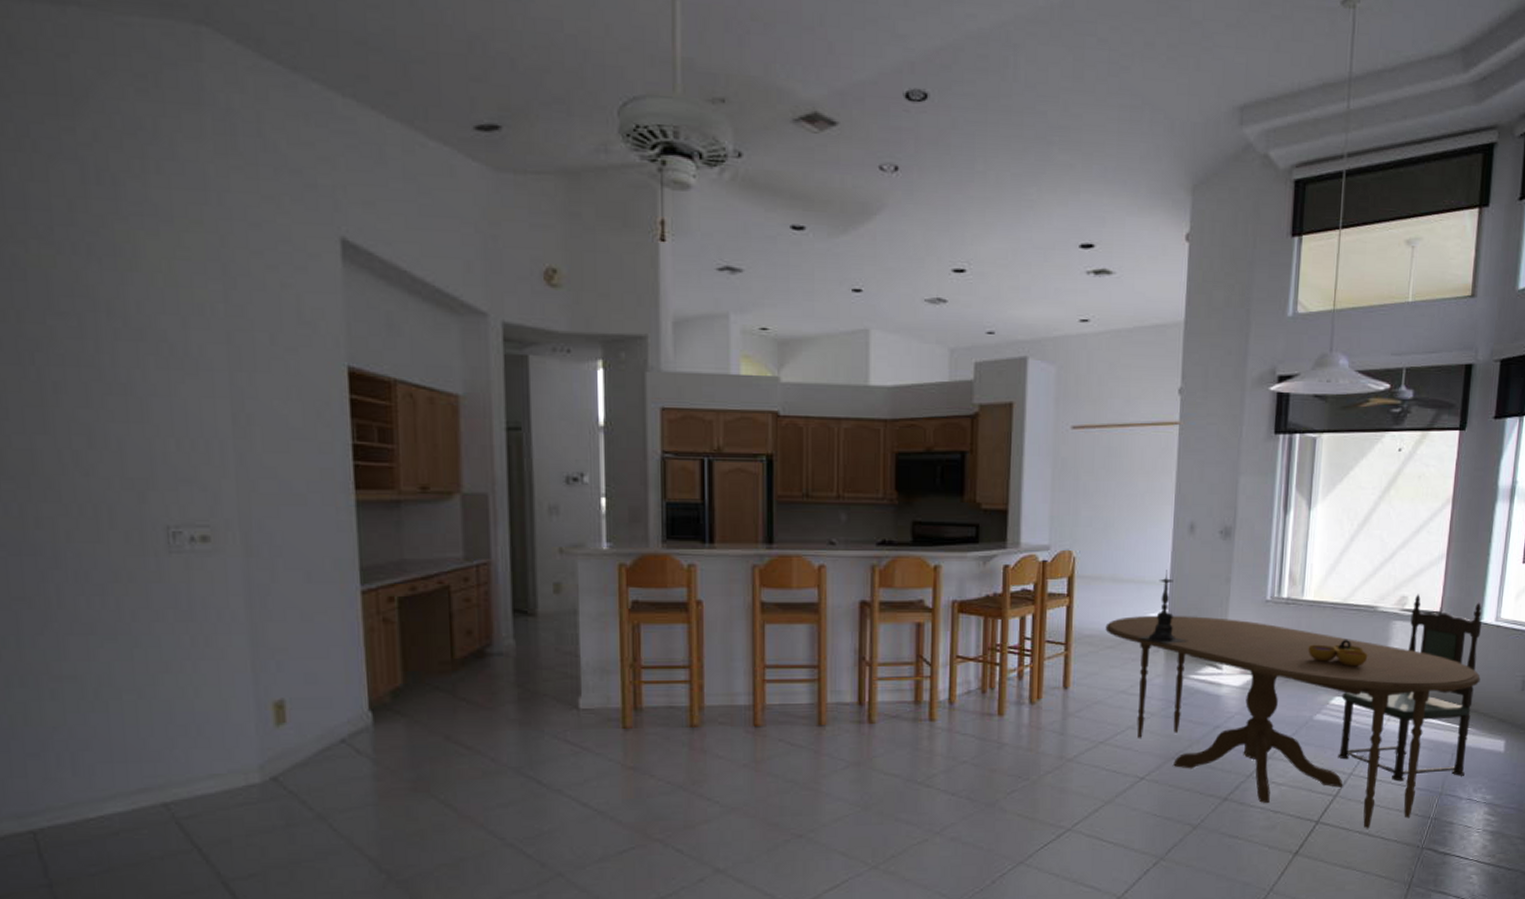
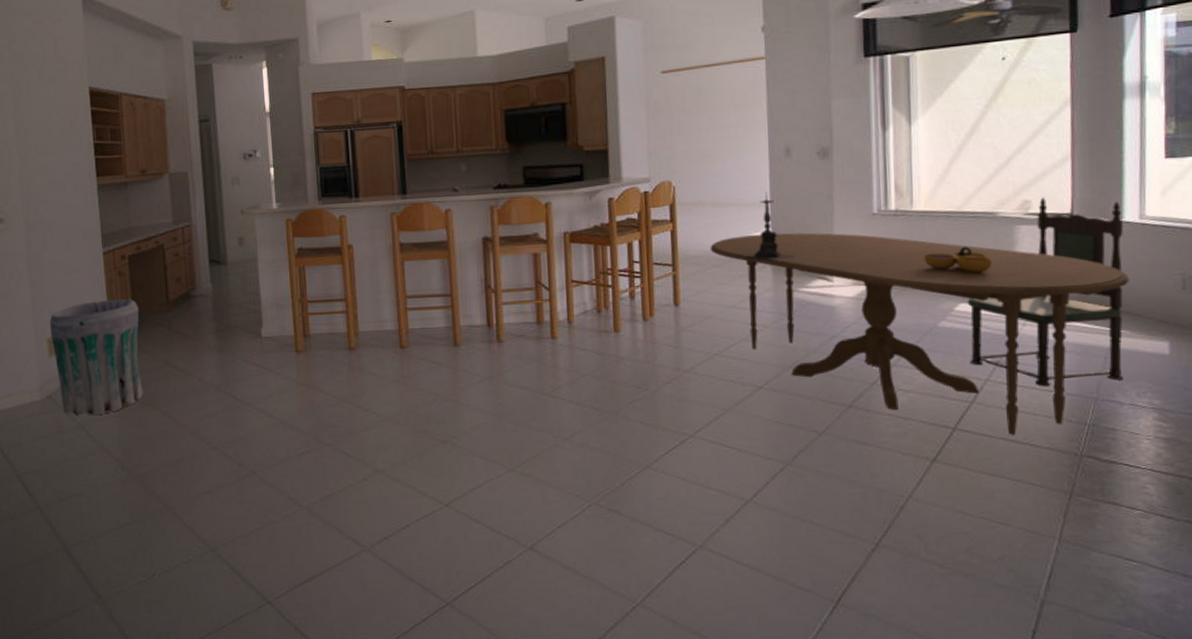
trash can: none [278,653,413,804] -> present [50,298,144,416]

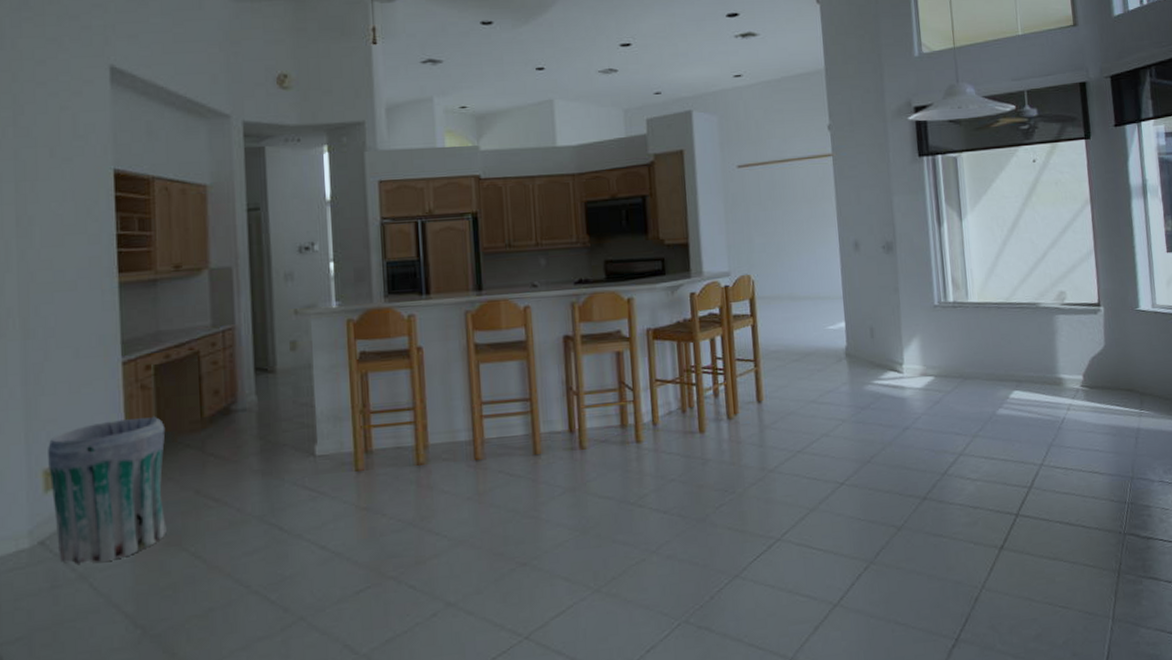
dining table: present [710,232,1130,436] -> none [789,325,1149,519]
candle holder: present [744,192,795,261] -> none [821,285,868,354]
decorative bowl: present [923,246,992,273] -> none [980,335,1038,362]
dining chair: present [967,197,1123,387] -> none [1019,288,1152,469]

